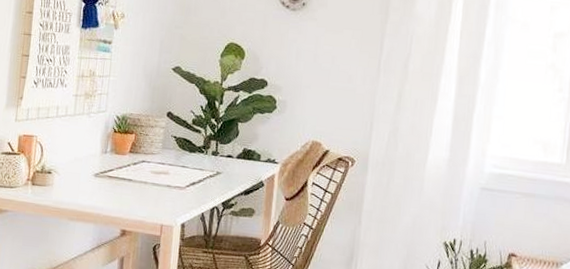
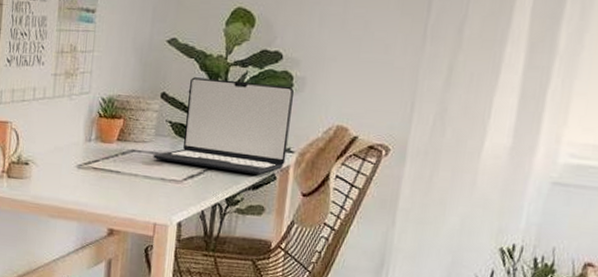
laptop: none [160,99,277,182] -> present [153,77,294,175]

